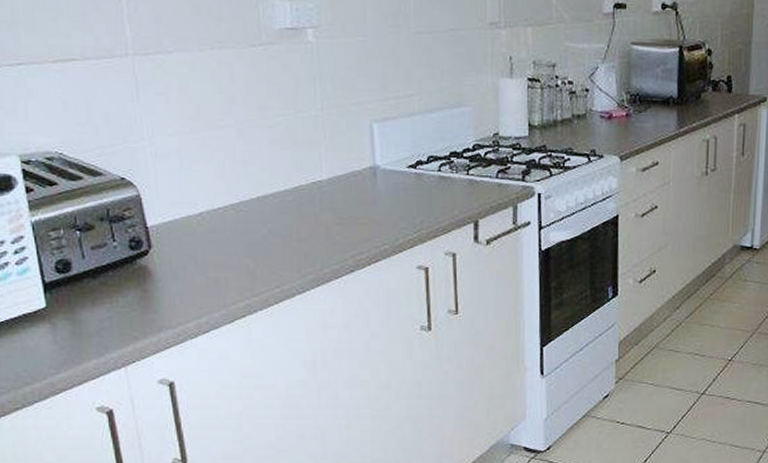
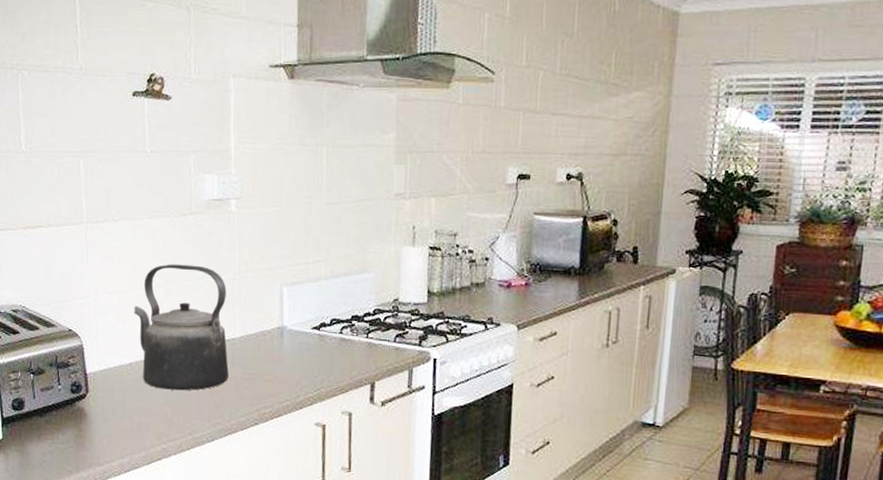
kettle: none [200,100,317,240] -> present [134,264,229,391]

